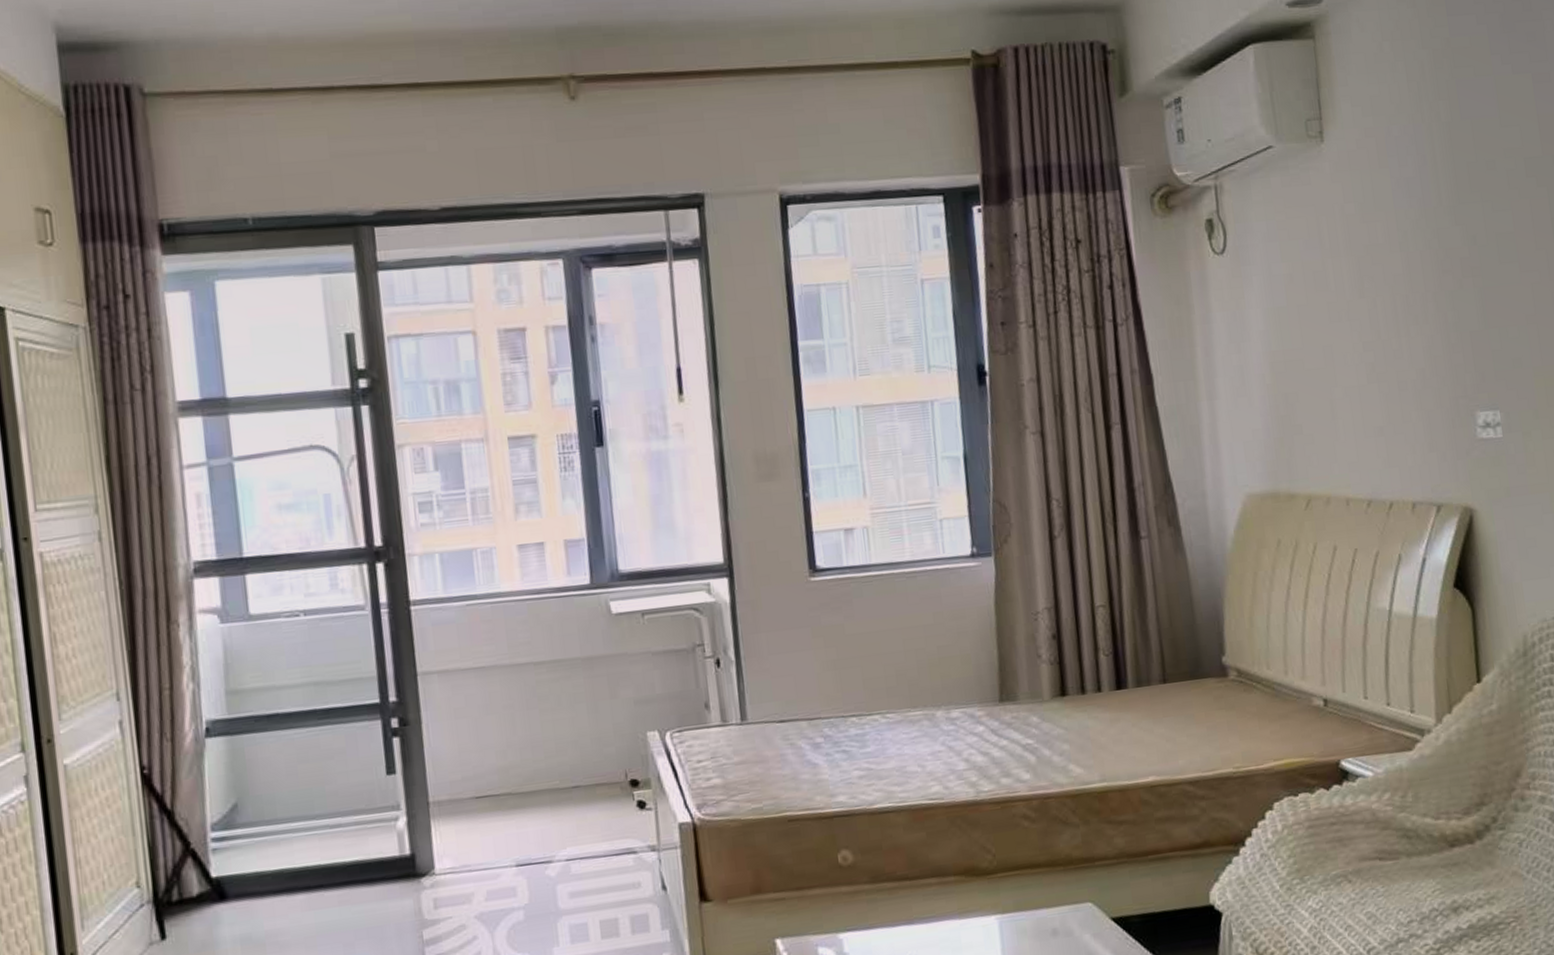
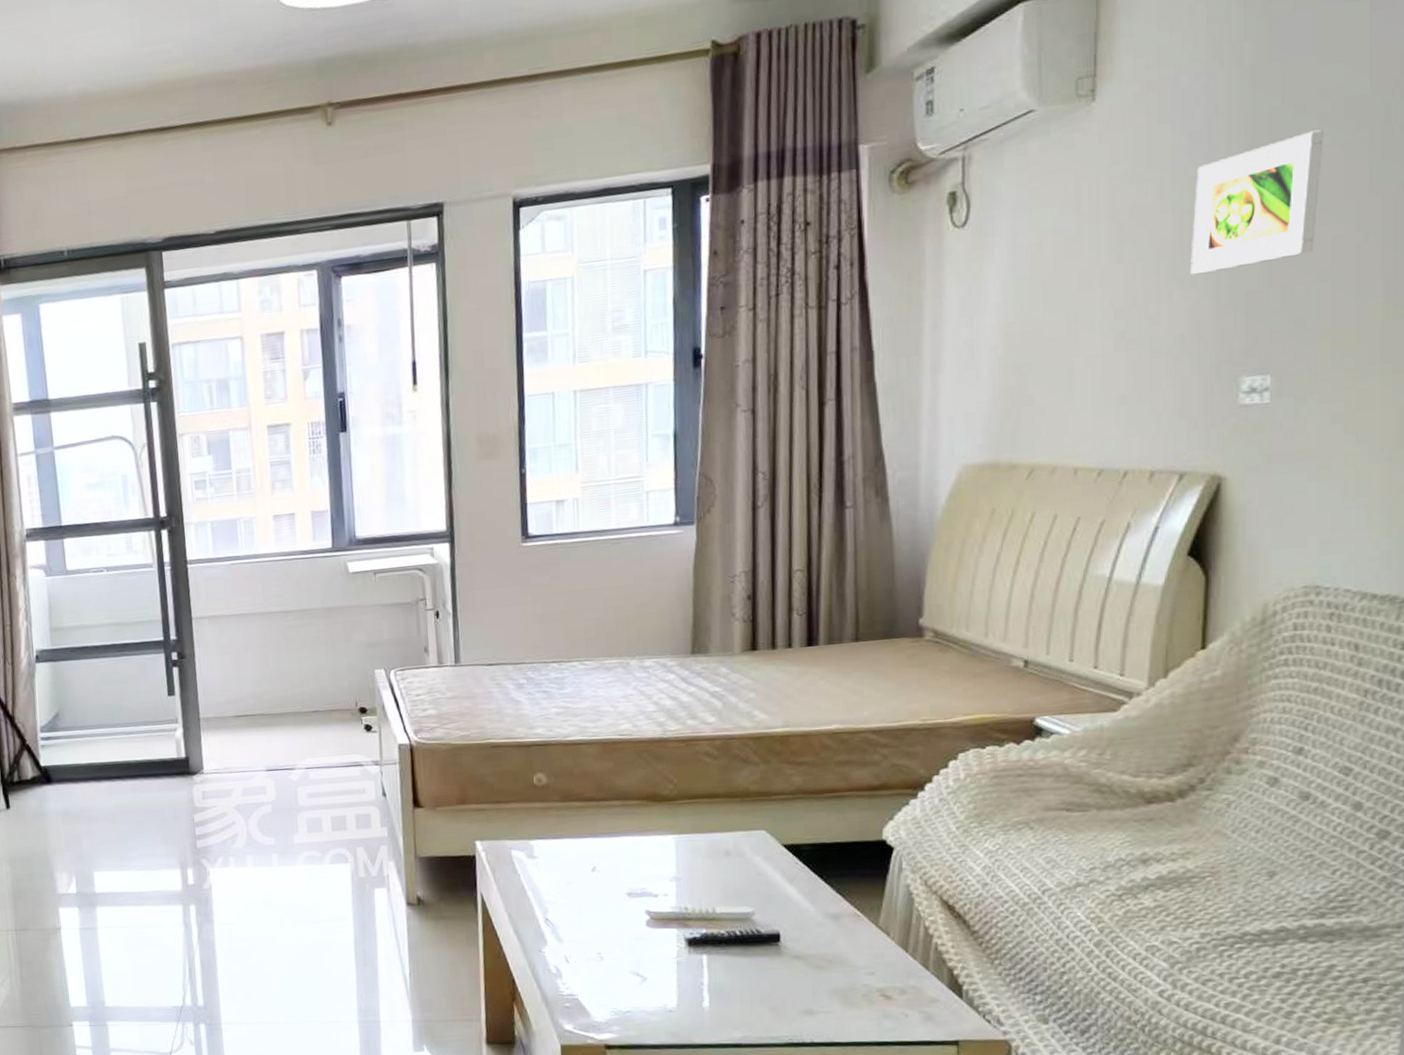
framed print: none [1416,185,1518,313] -> present [1190,129,1324,275]

